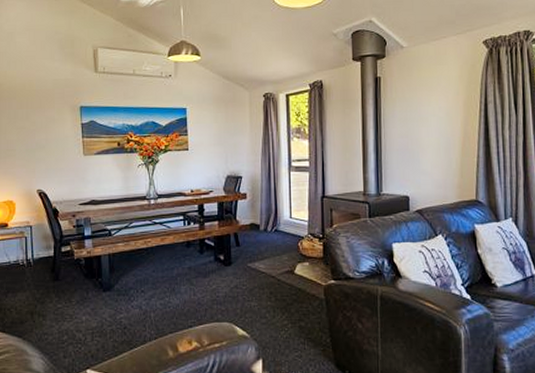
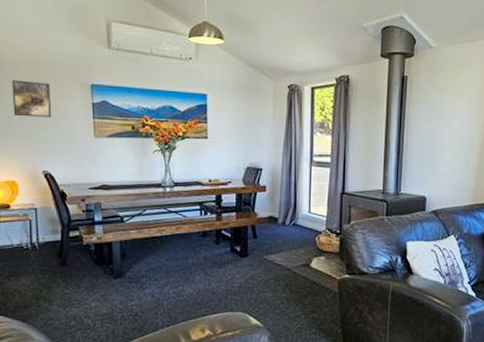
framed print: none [10,107,45,141] -> present [12,80,52,118]

